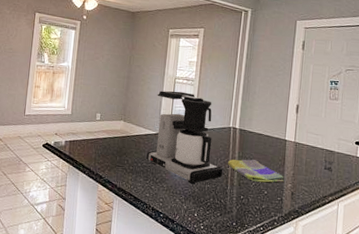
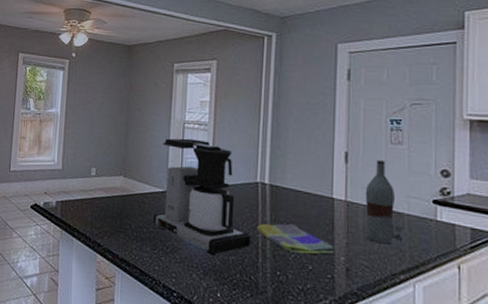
bottle: none [306,112,330,175] -> present [364,160,395,245]

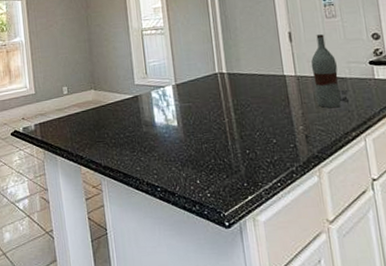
coffee maker: present [152,138,251,256] -> none [125,43,220,147]
dish towel: present [256,223,335,255] -> none [222,105,293,131]

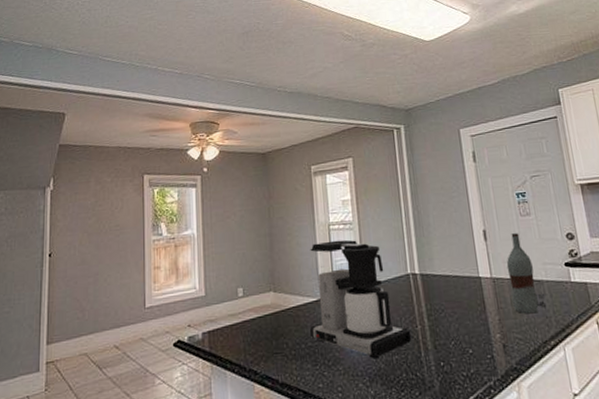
coffee maker: none [125,43,220,147] -> present [309,240,412,359]

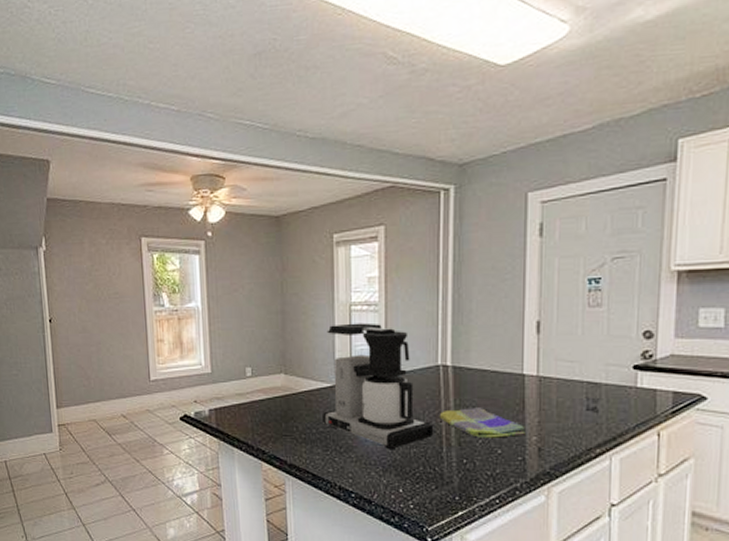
dish towel: none [414,310,490,340] -> present [439,408,526,438]
bottle: present [506,233,539,314] -> none [558,327,592,419]

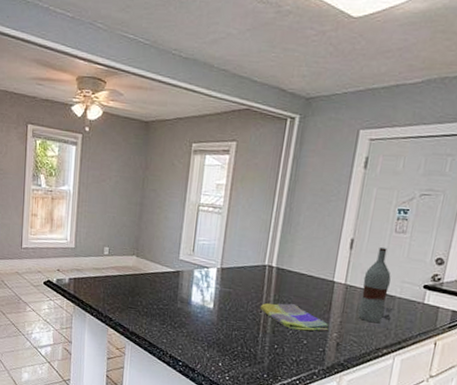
coffee maker: present [321,323,434,450] -> none [162,220,255,331]
bottle: none [558,327,592,419] -> present [357,247,391,324]

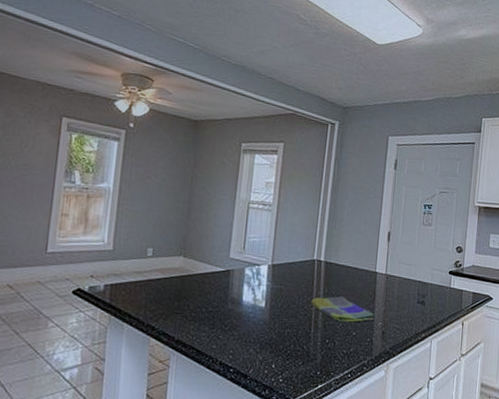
bottle: present [357,247,391,324] -> none [398,239,423,309]

